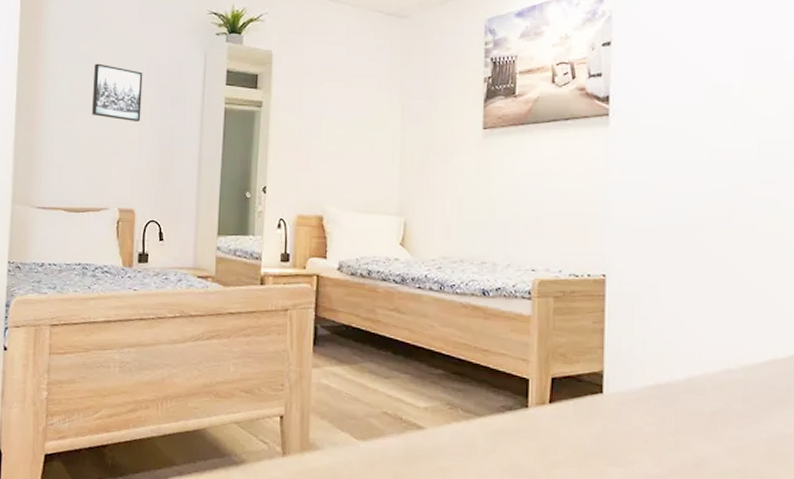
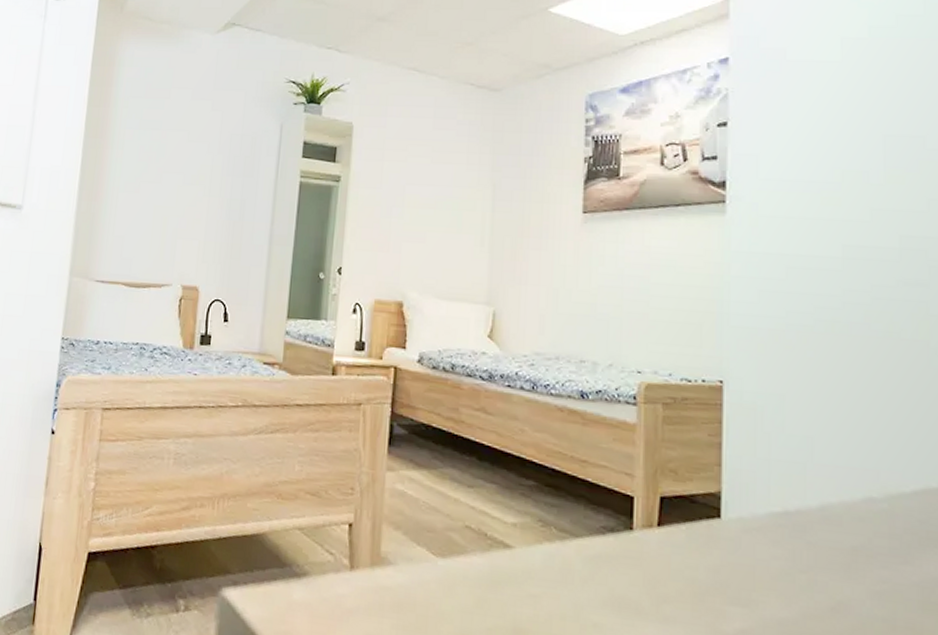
wall art: present [92,63,143,121] -> none [159,131,215,193]

